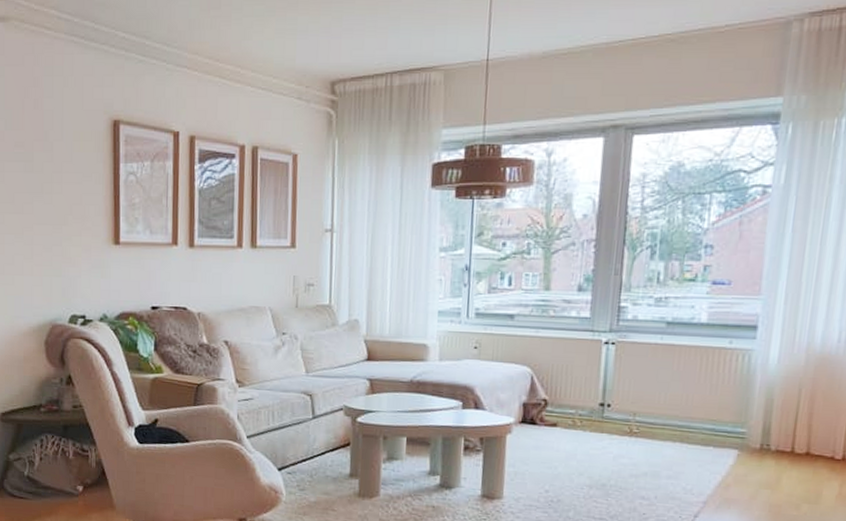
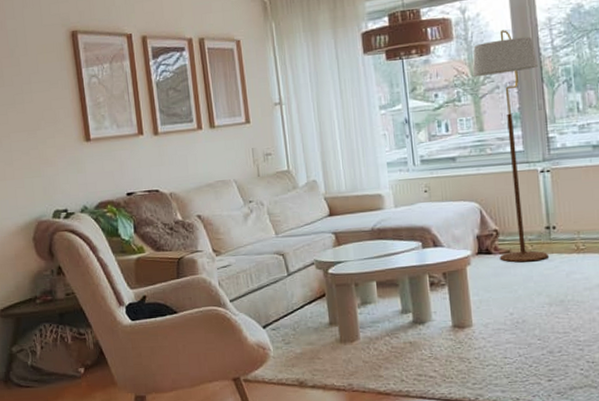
floor lamp: none [544,181,623,439] -> present [472,30,550,263]

